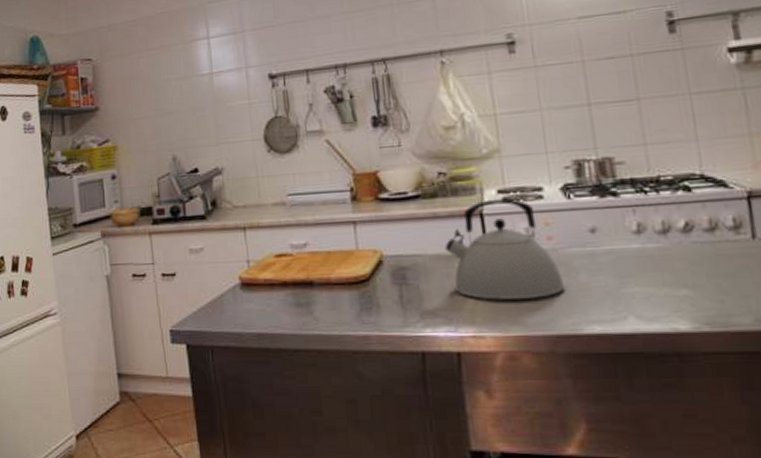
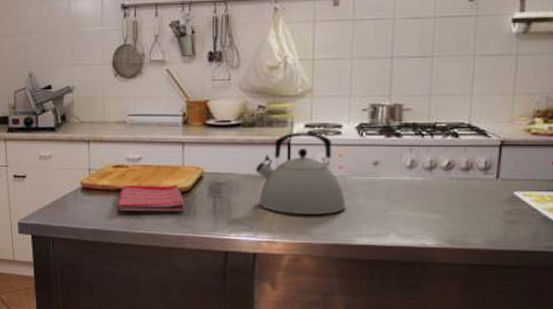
dish towel: none [284,272,366,309] -> present [117,185,185,212]

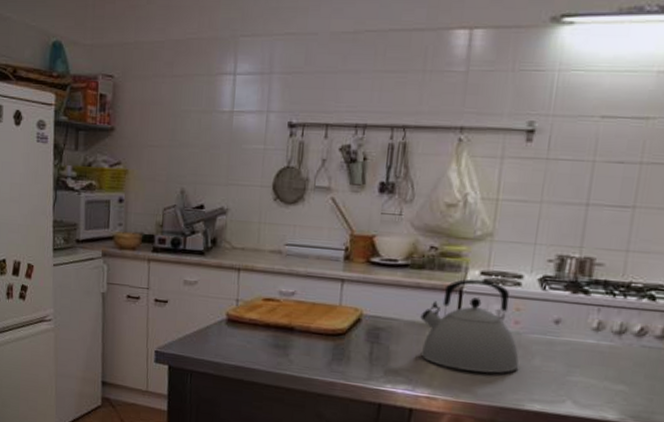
dish towel: present [117,185,185,212] -> none [264,321,338,355]

